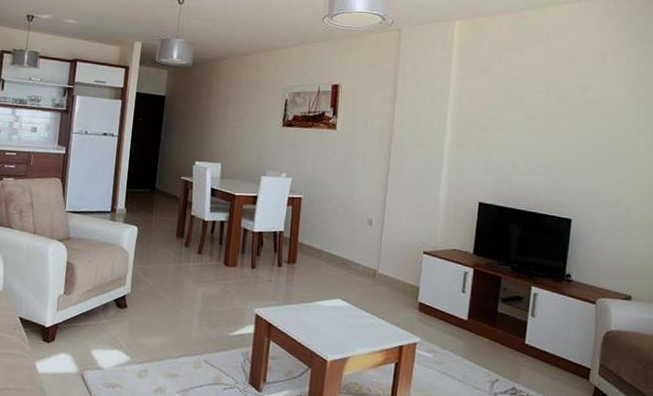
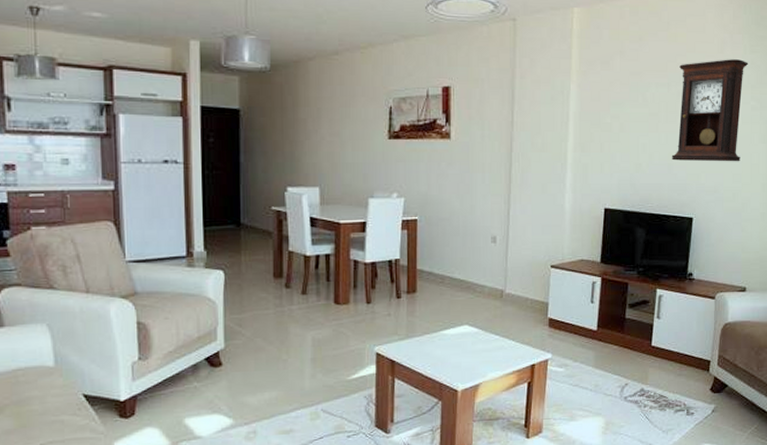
pendulum clock: none [549,69,633,168] -> present [671,59,749,162]

